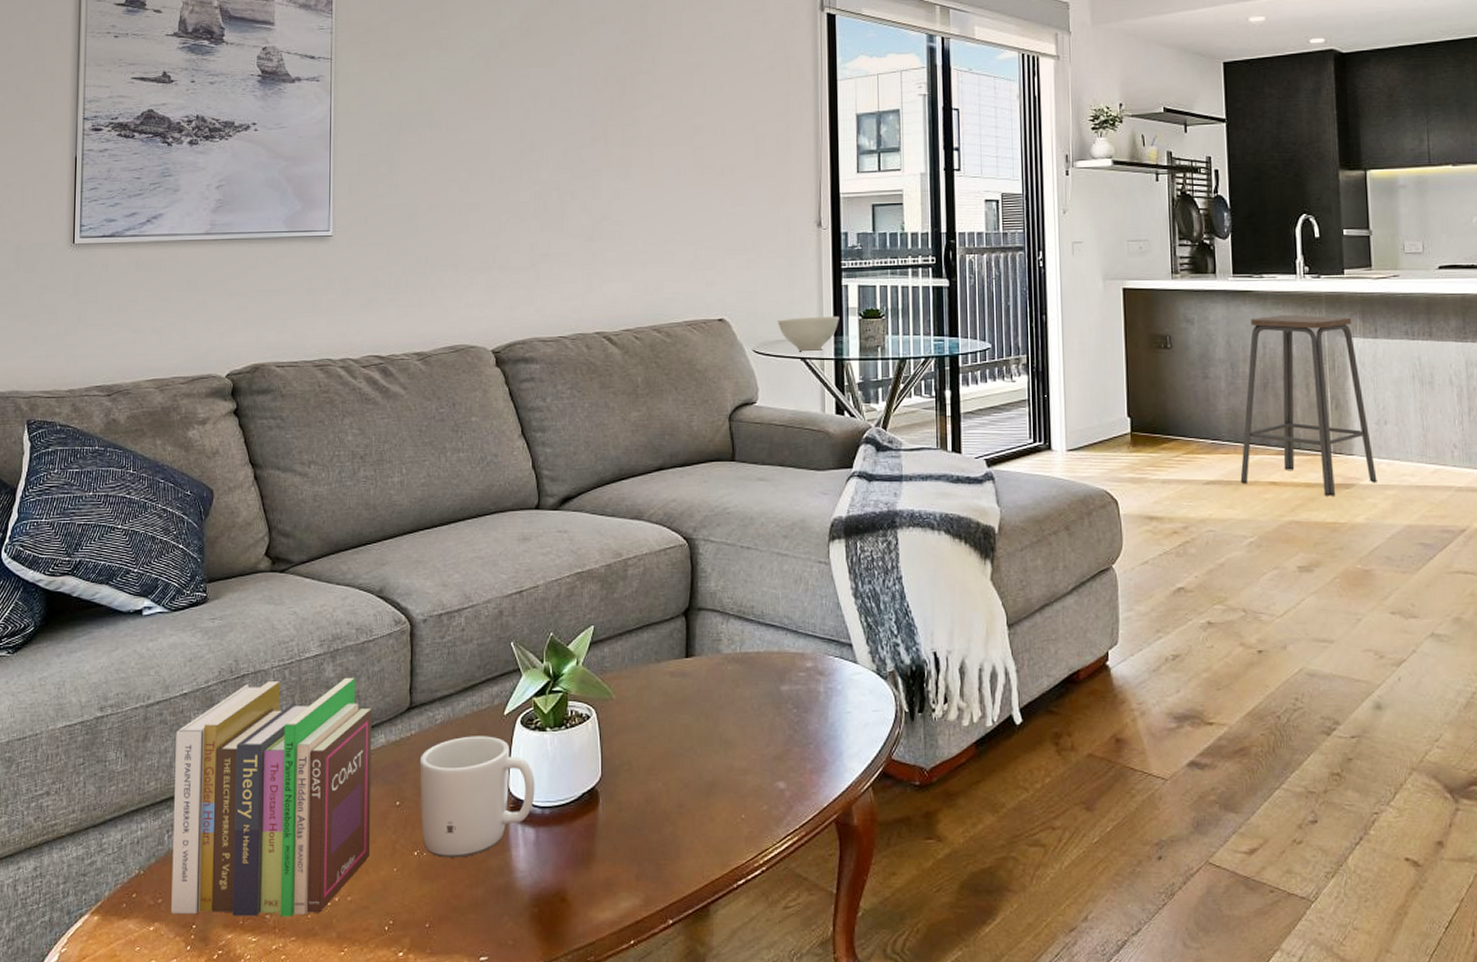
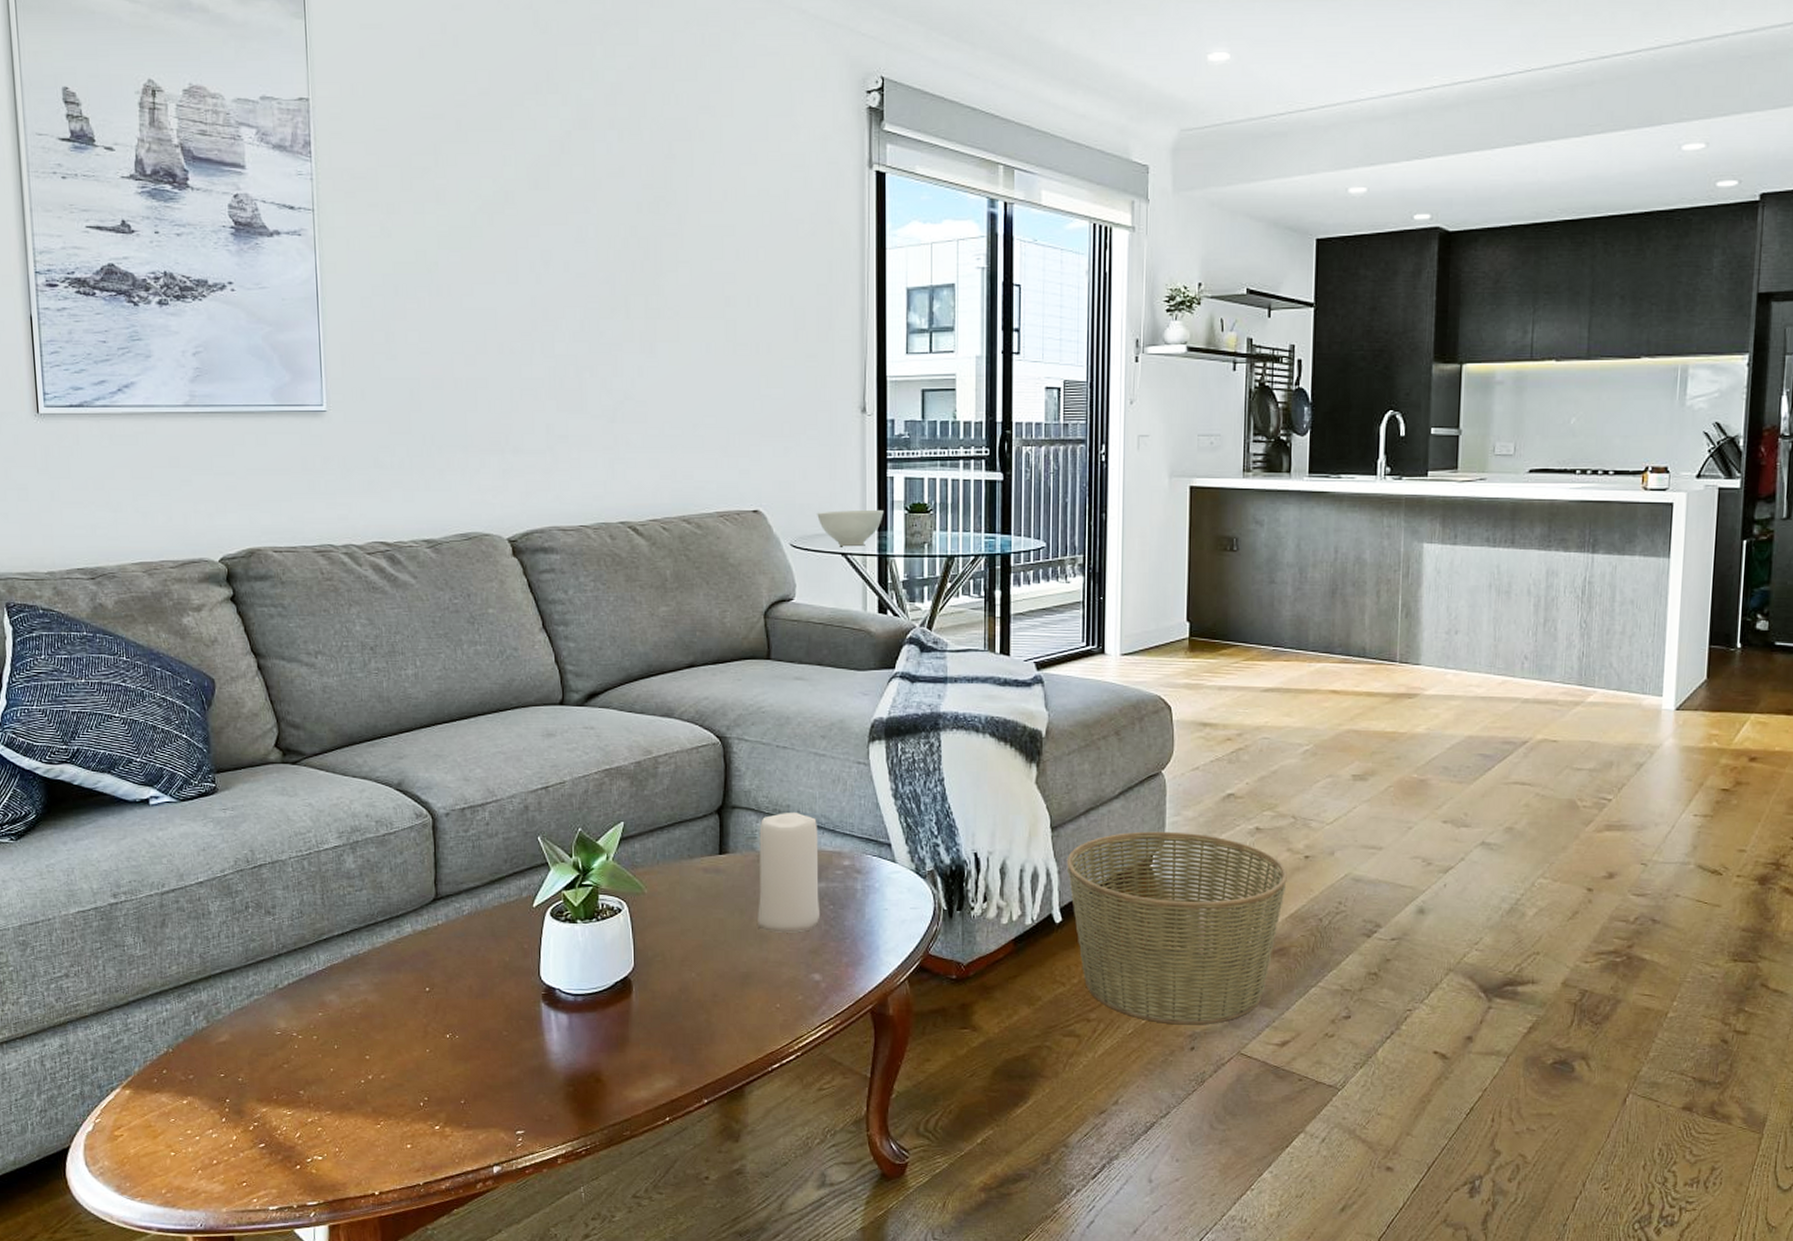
books: present [171,677,372,917] -> none [194,868,402,1093]
mug: present [419,736,535,858] -> none [448,926,567,1041]
candle: none [723,612,785,738] -> present [758,811,821,933]
basket: none [1024,627,1243,832] -> present [1066,831,1287,1025]
bar stool: present [1240,314,1377,496] -> none [1300,517,1442,706]

